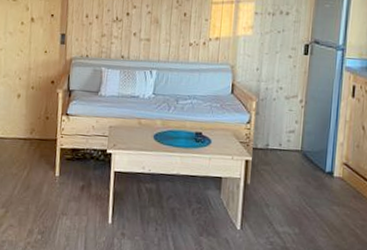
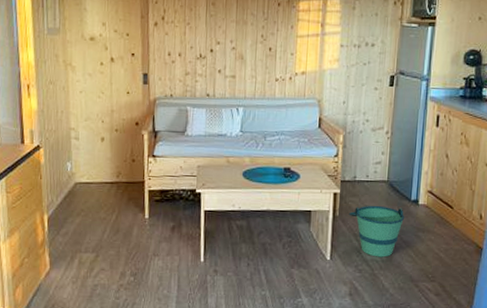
bucket: none [260,174,319,230] -> present [348,205,405,257]

